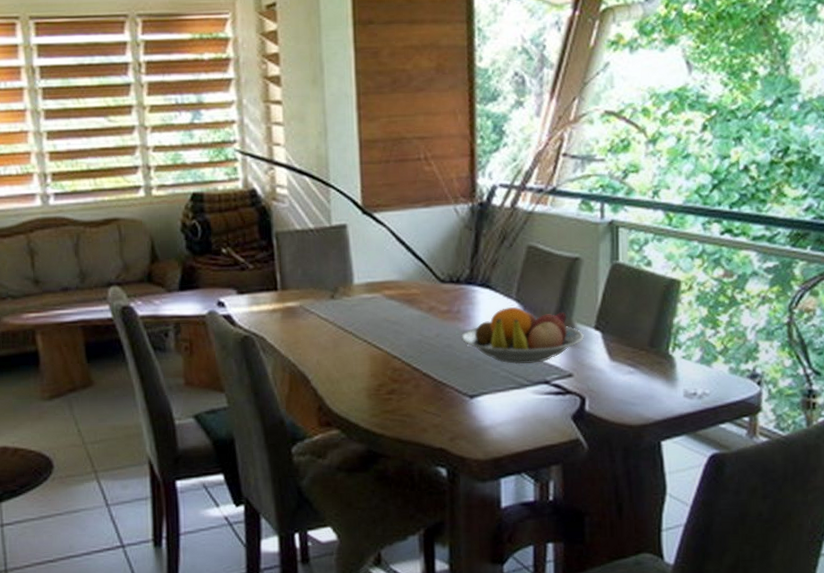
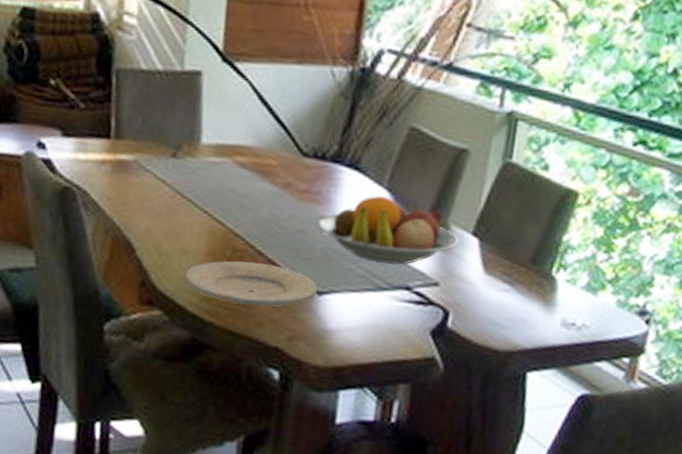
plate: none [354,377,470,415] -> present [184,261,318,307]

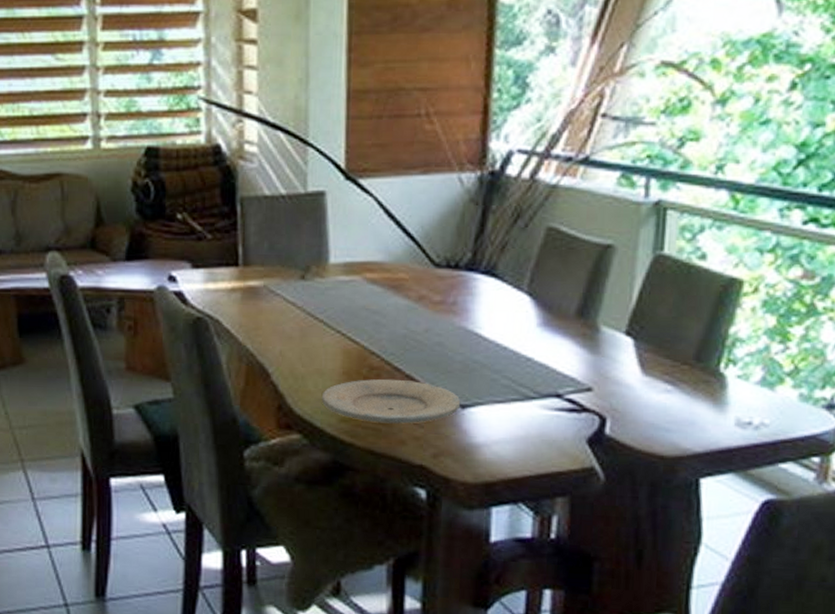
fruit bowl: present [317,196,459,266] -> none [456,301,611,373]

